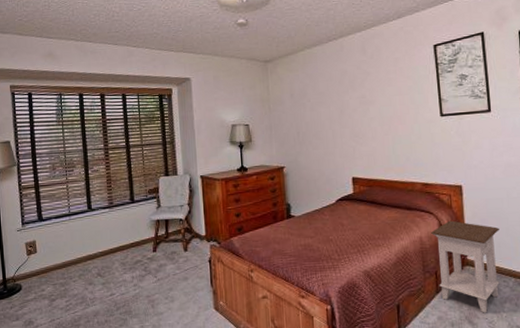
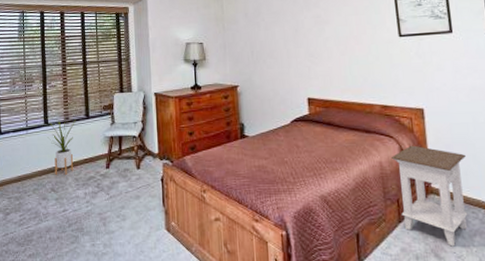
house plant: none [92,201,121,260] -> present [47,116,76,175]

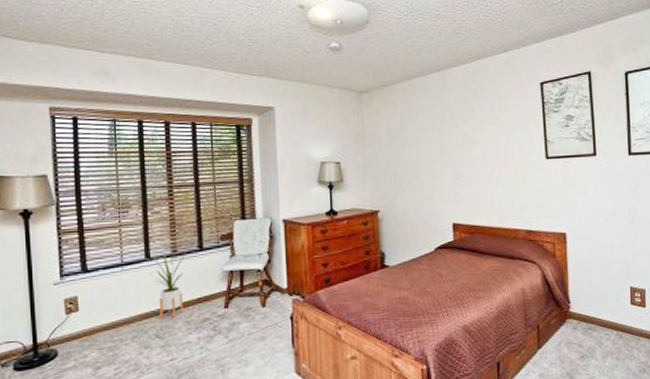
nightstand: present [390,145,468,247] -> none [533,270,602,369]

